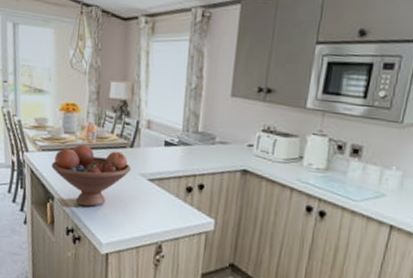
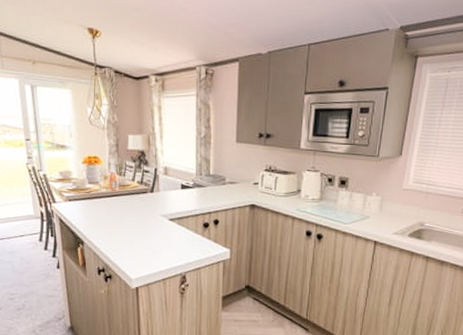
fruit bowl: present [51,144,132,207] -> none [79,193,153,248]

